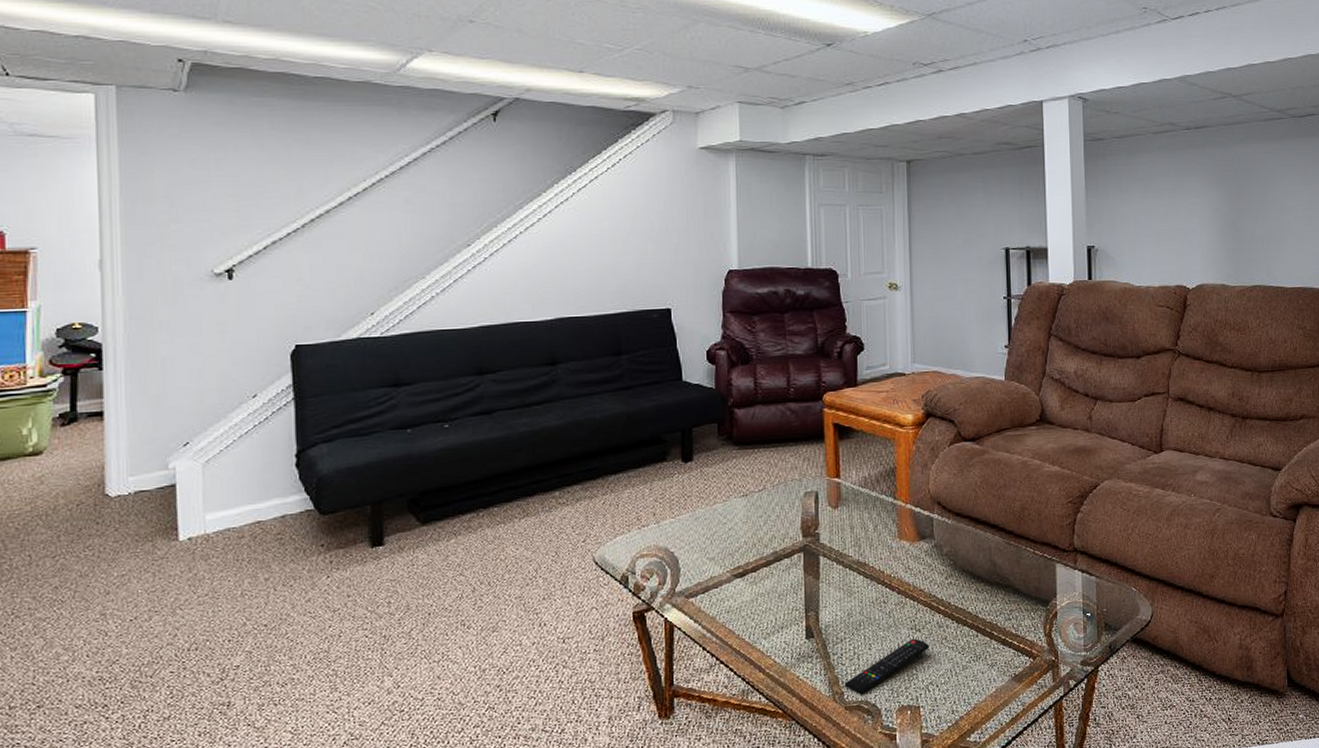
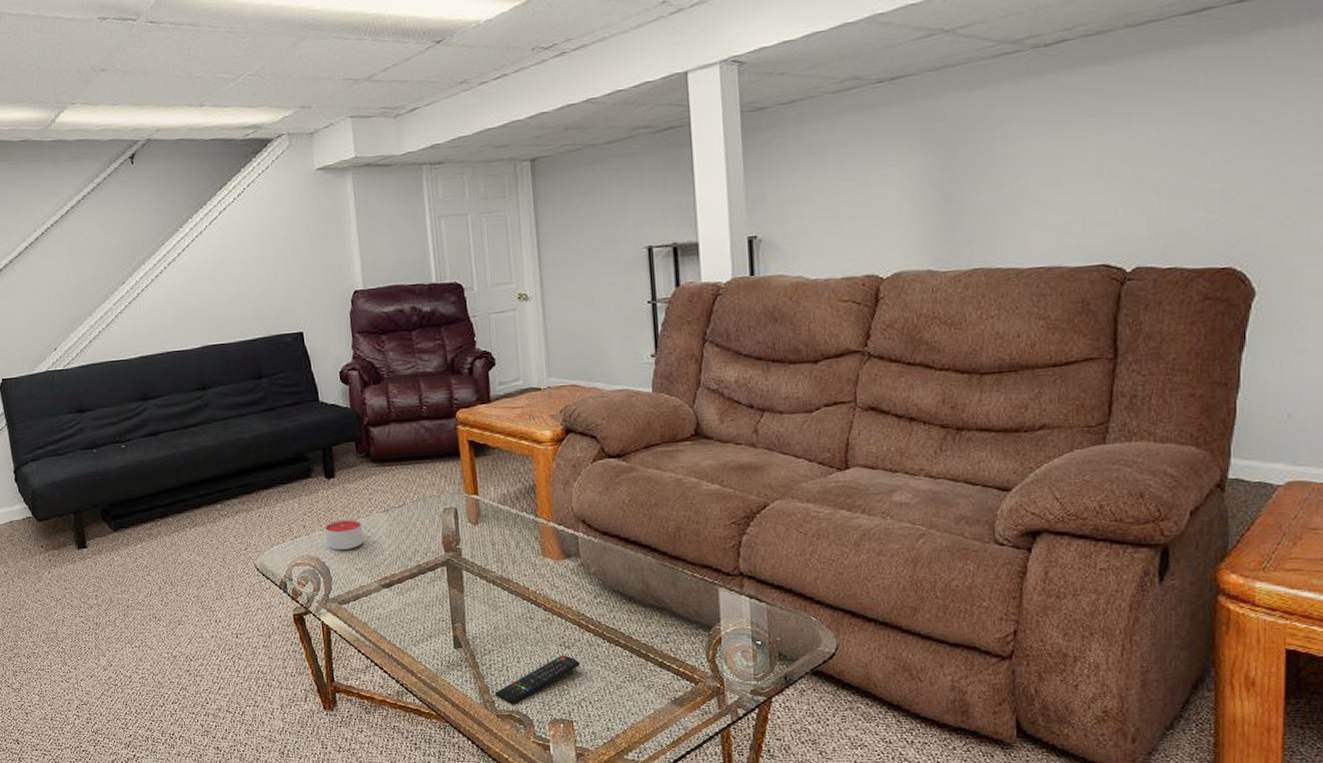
candle: none [676,504,719,539] -> present [324,519,363,550]

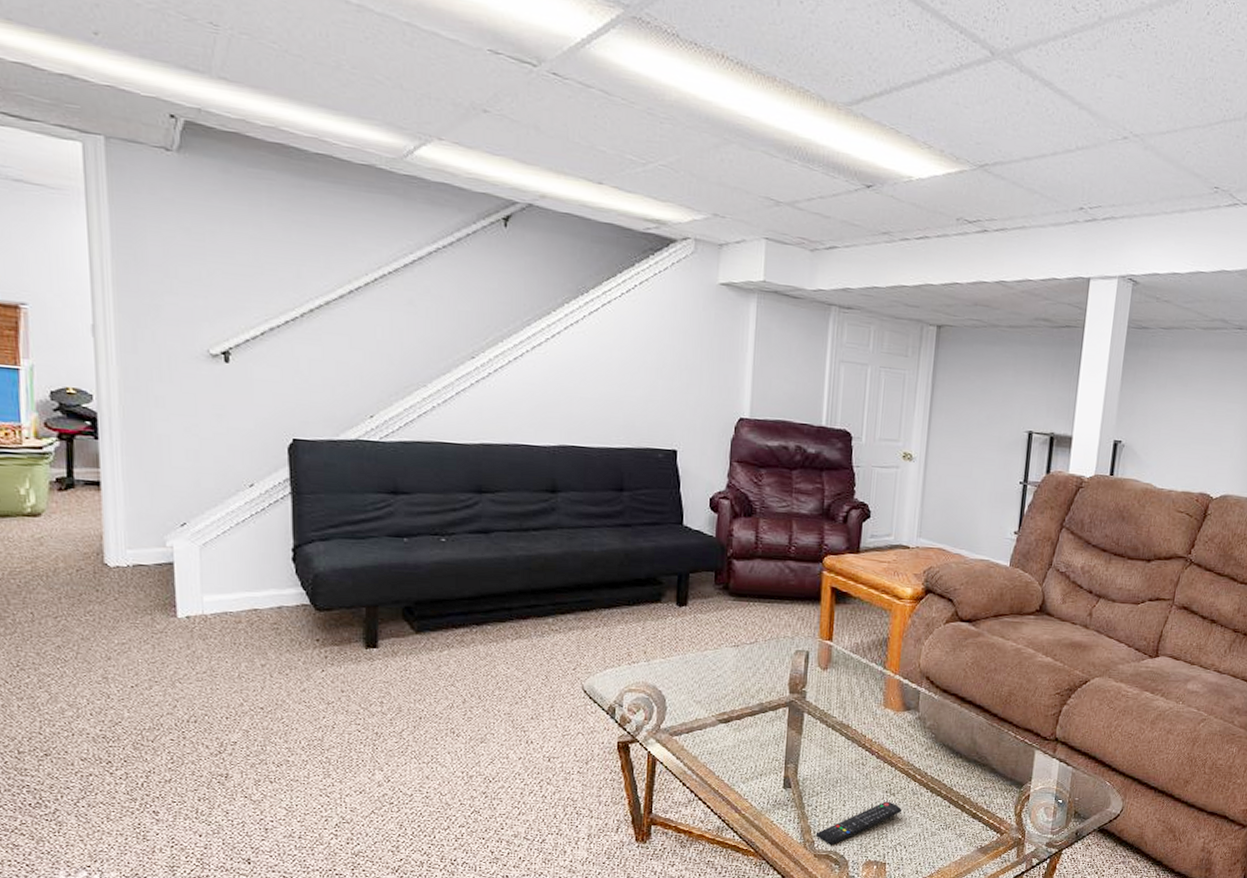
candle: present [324,519,363,550] -> none [666,649,709,681]

